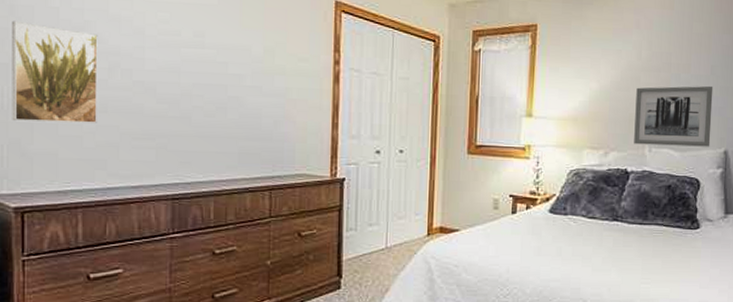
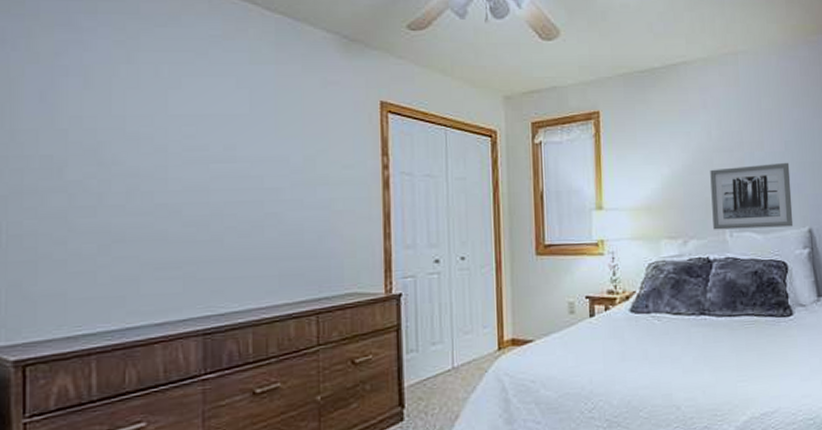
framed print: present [12,20,98,123] -> none [11,147,113,261]

